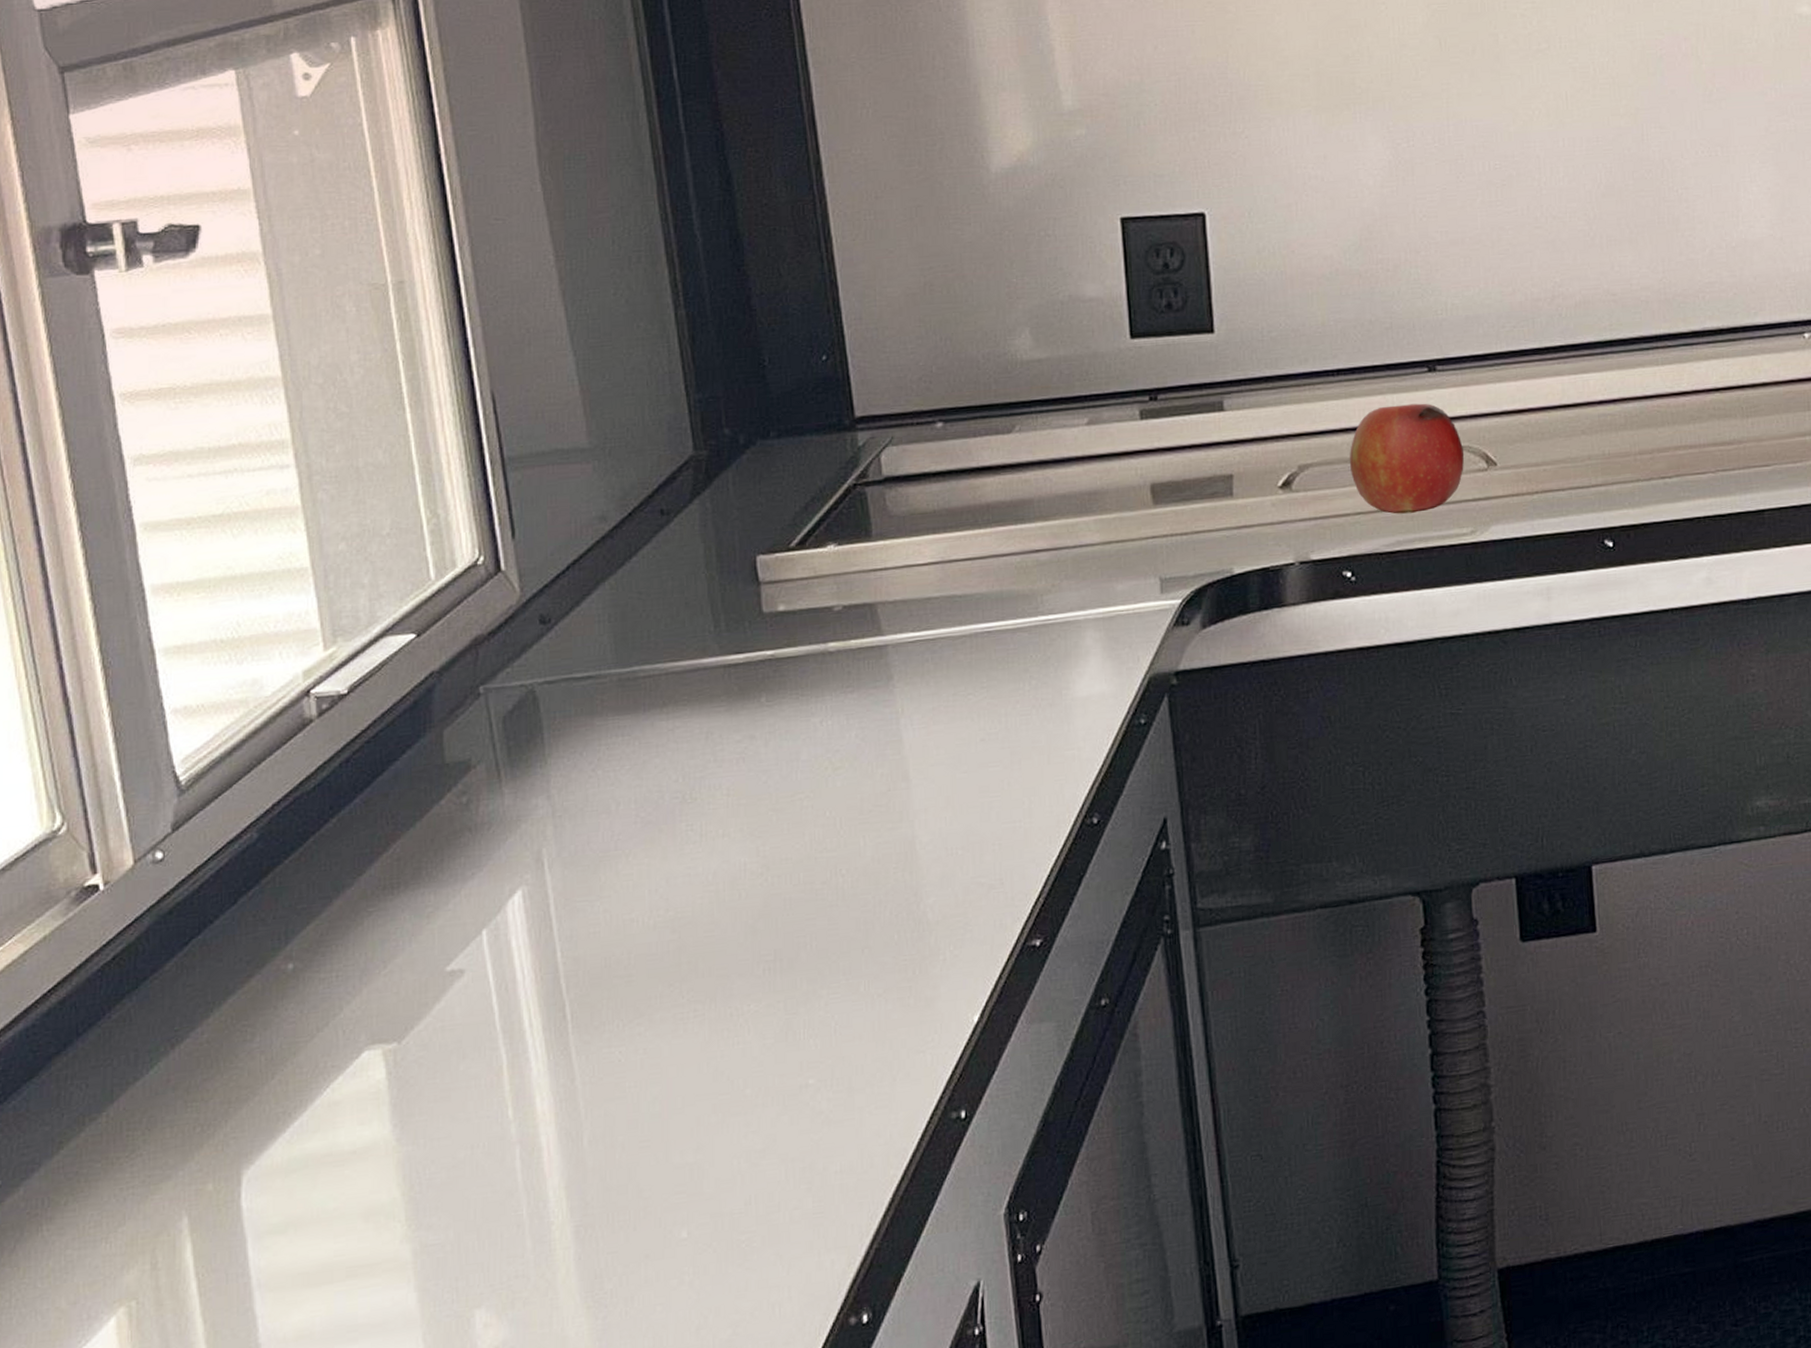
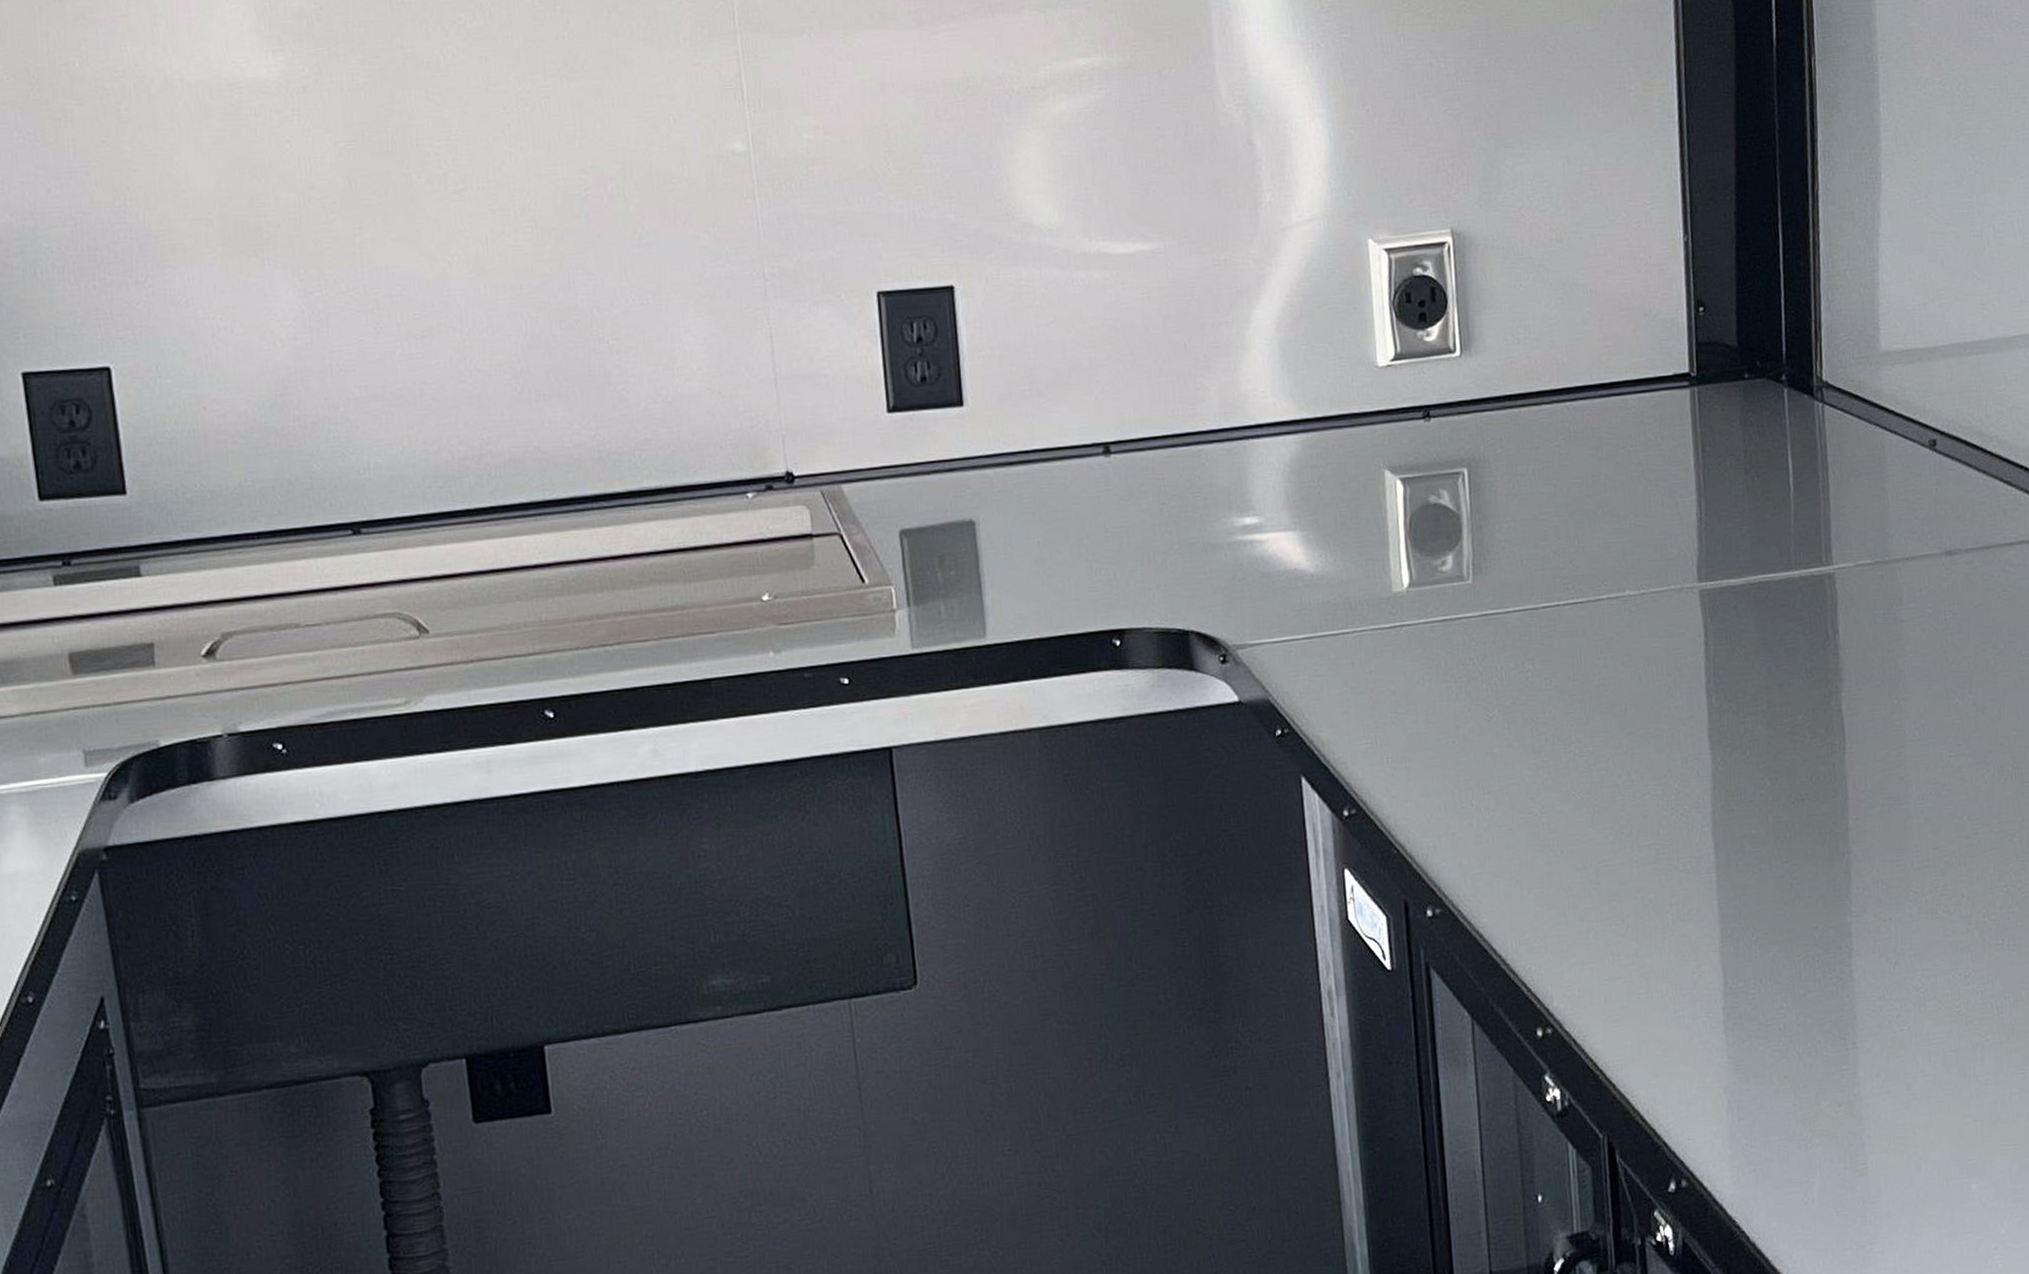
fruit: present [1349,403,1465,514] -> none [274,567,395,684]

